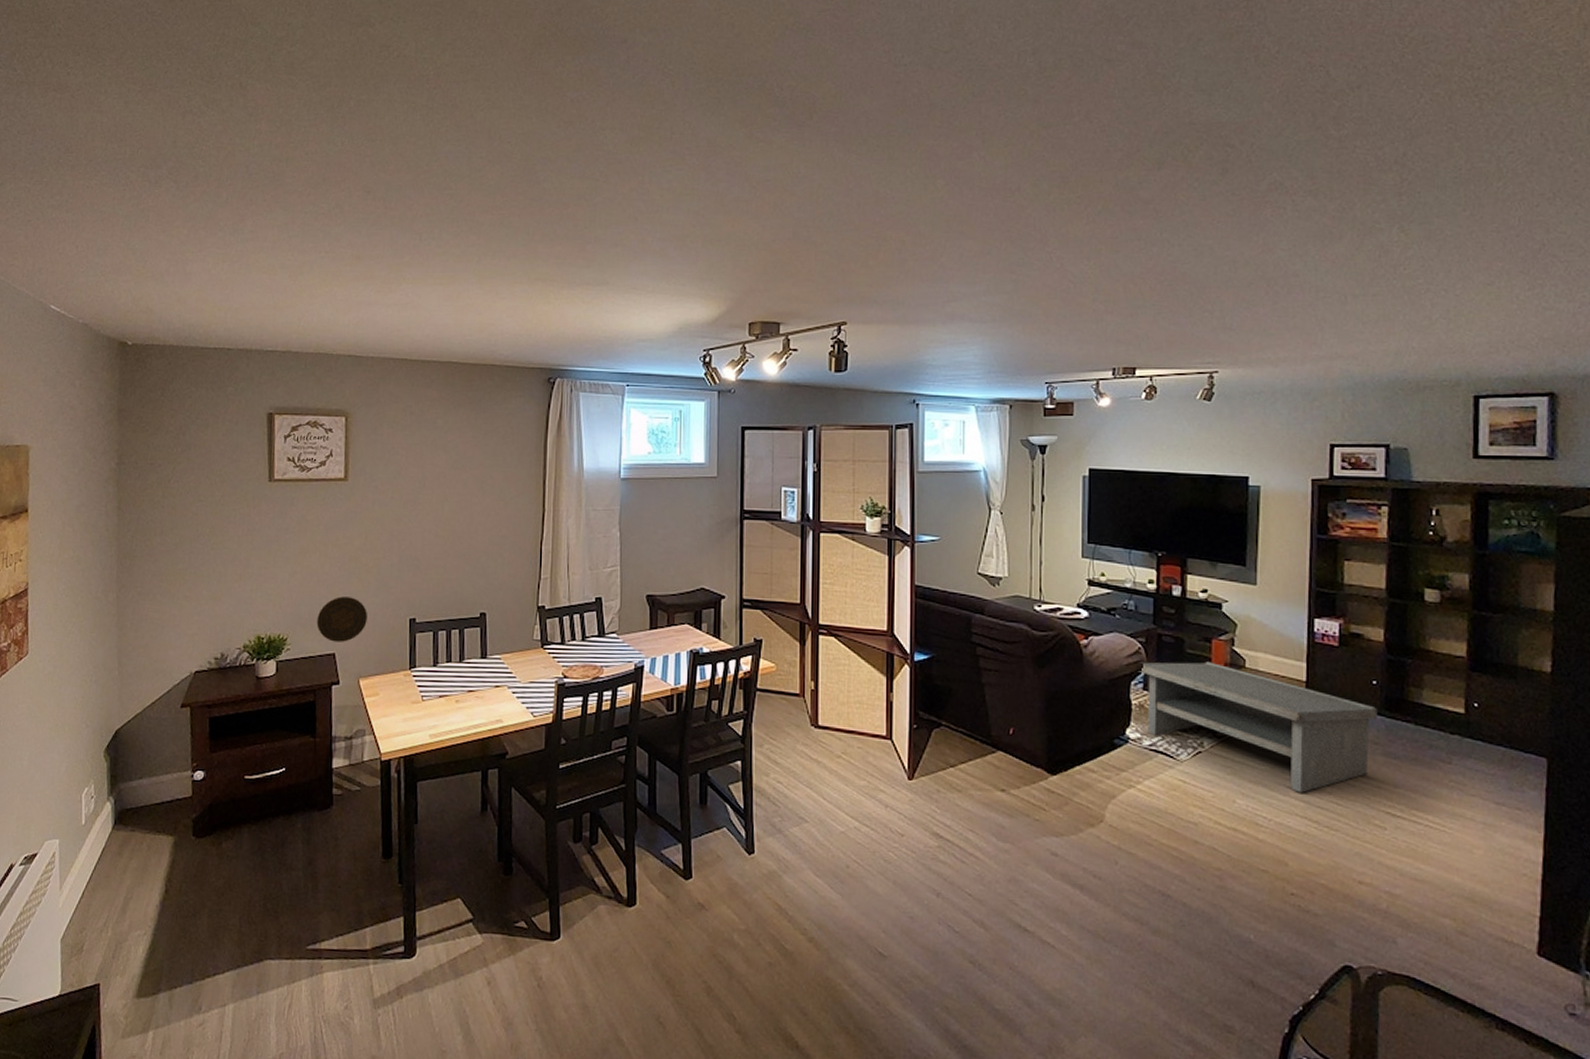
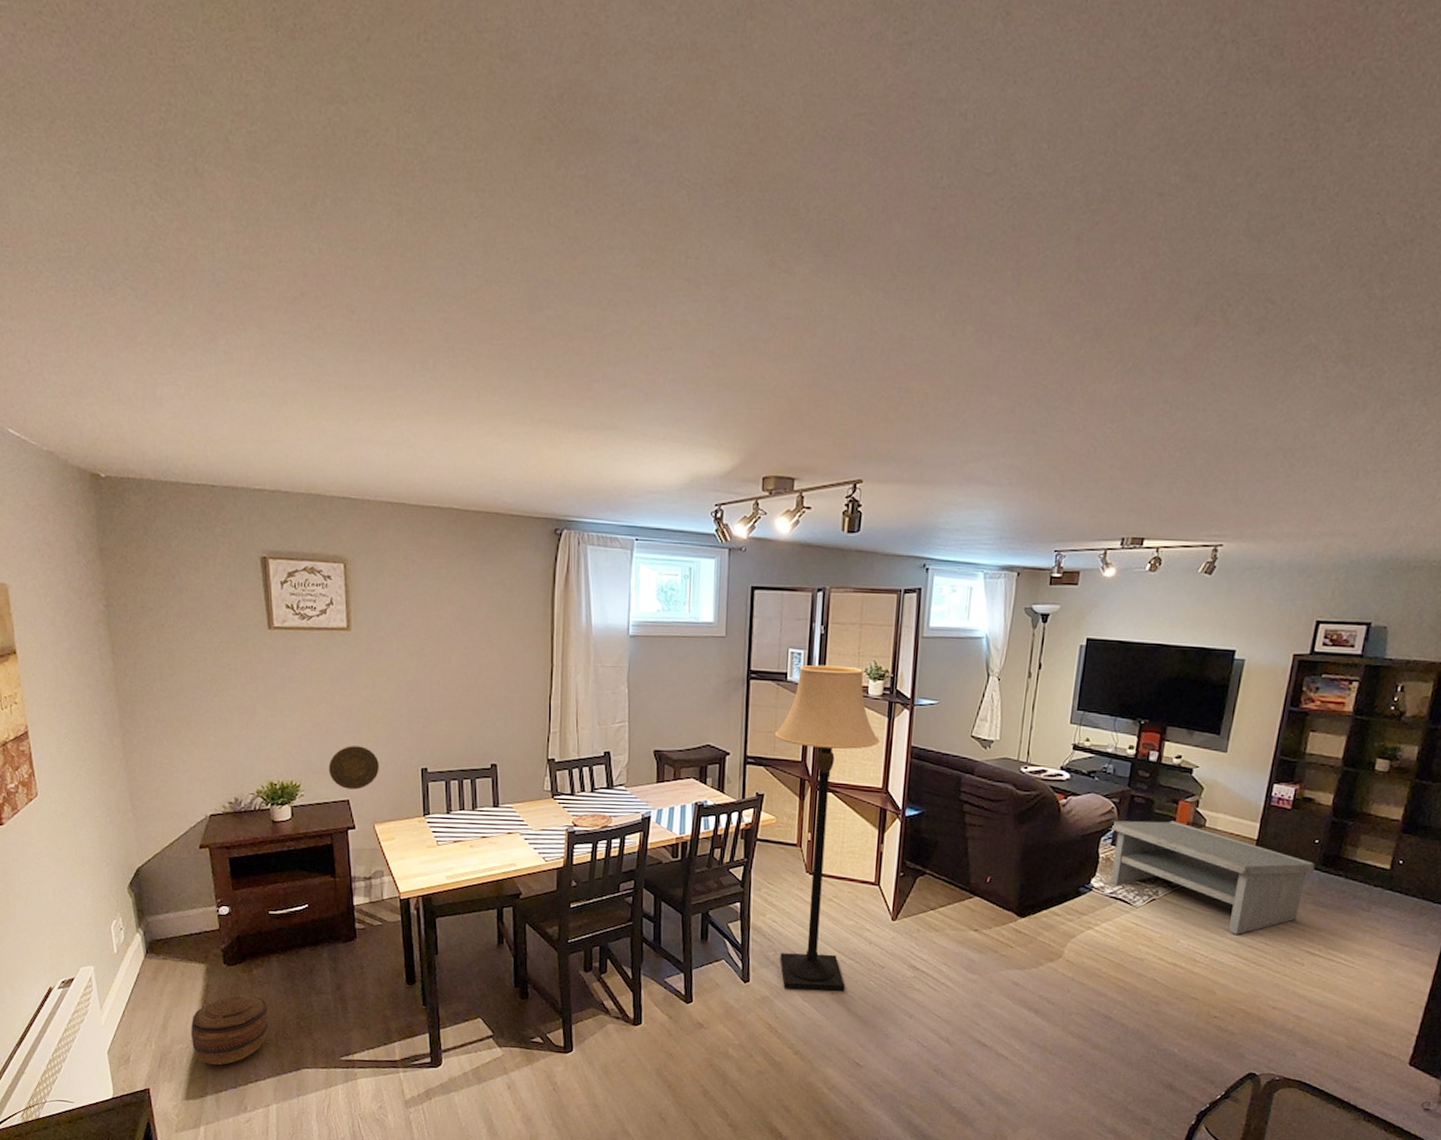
basket: none [150,871,234,955] -> present [191,994,268,1065]
lamp: none [770,503,881,864] -> present [774,664,880,991]

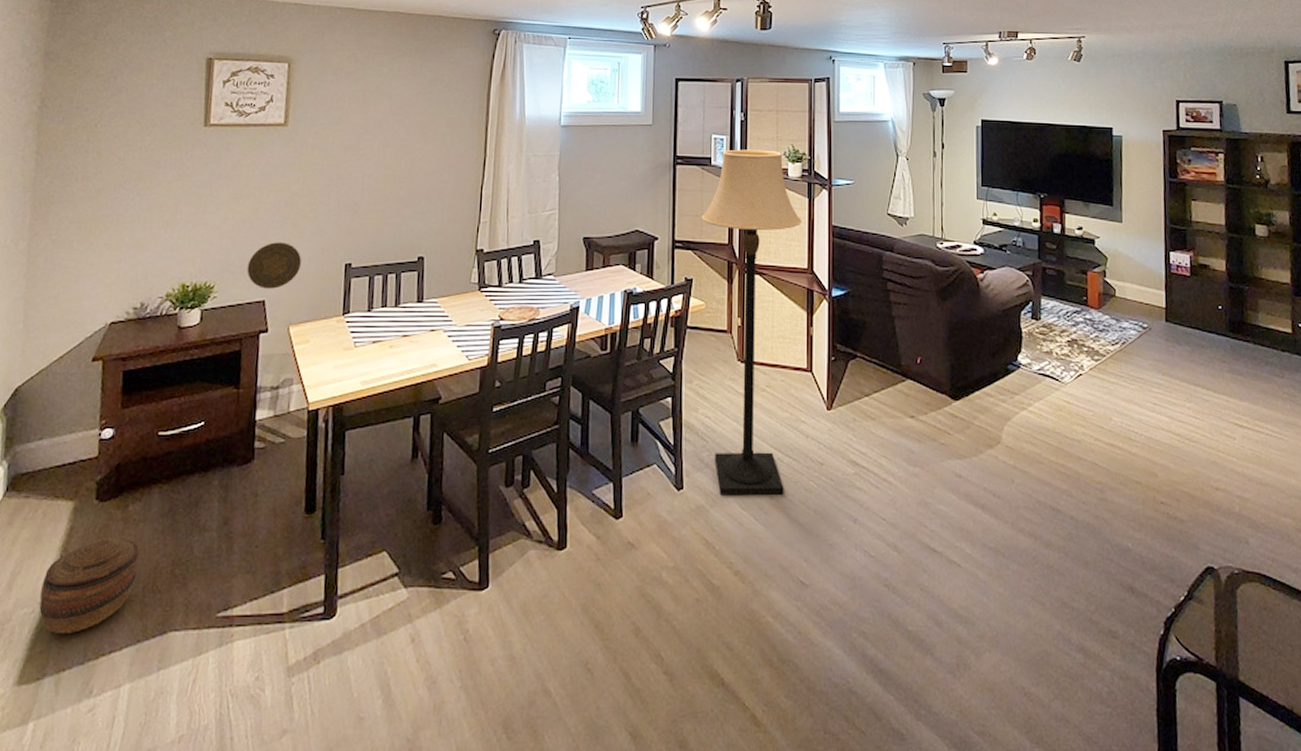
coffee table: present [1108,820,1315,935] -> none [1026,292,1224,409]

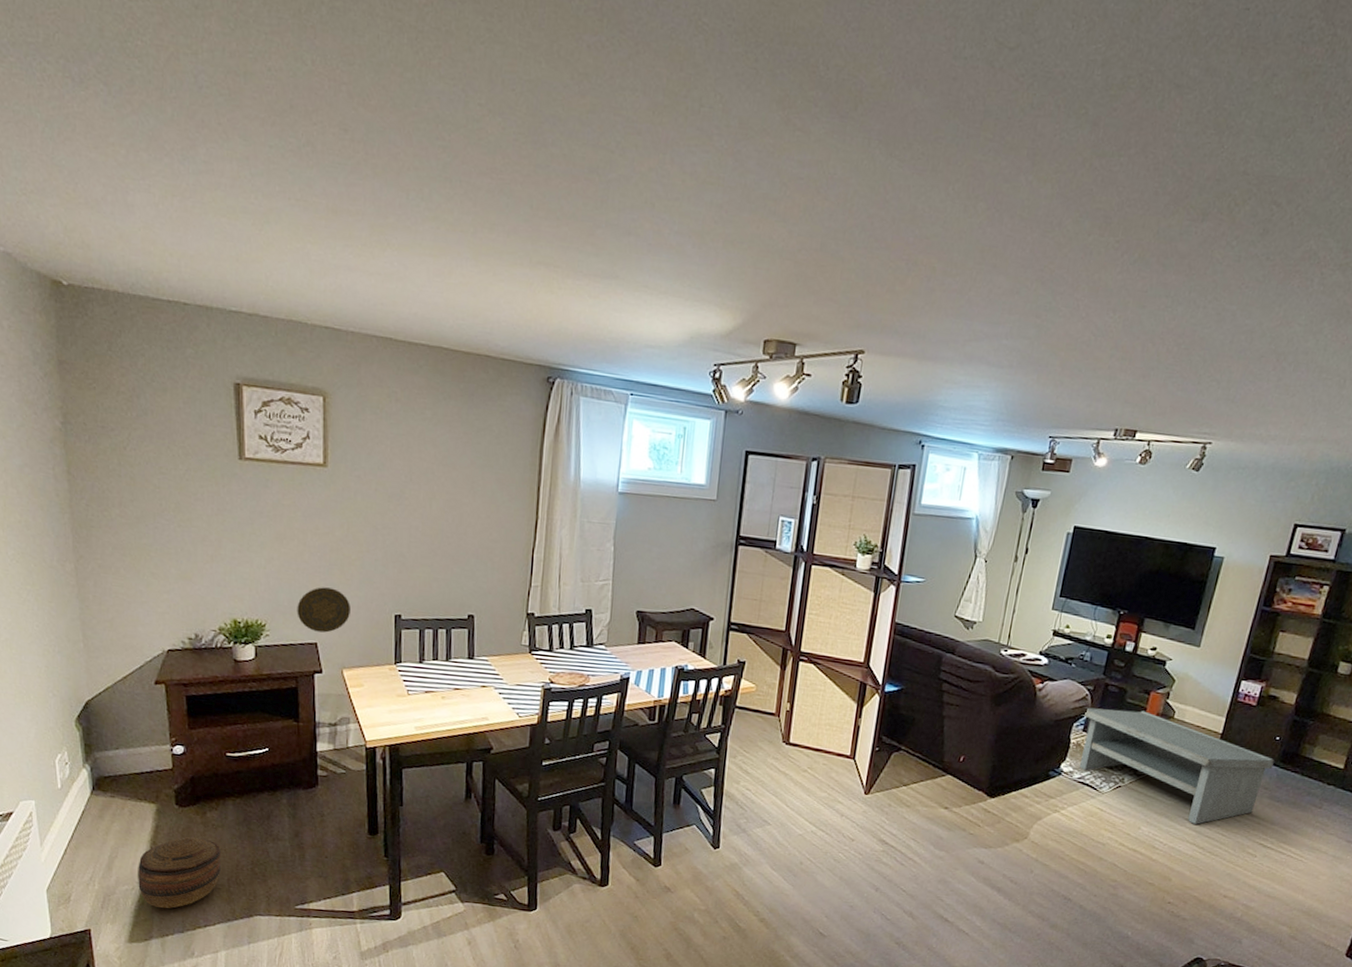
lamp: present [701,149,802,495] -> none [751,534,865,862]
coffee table: none [1026,292,1224,409] -> present [1080,707,1274,825]

